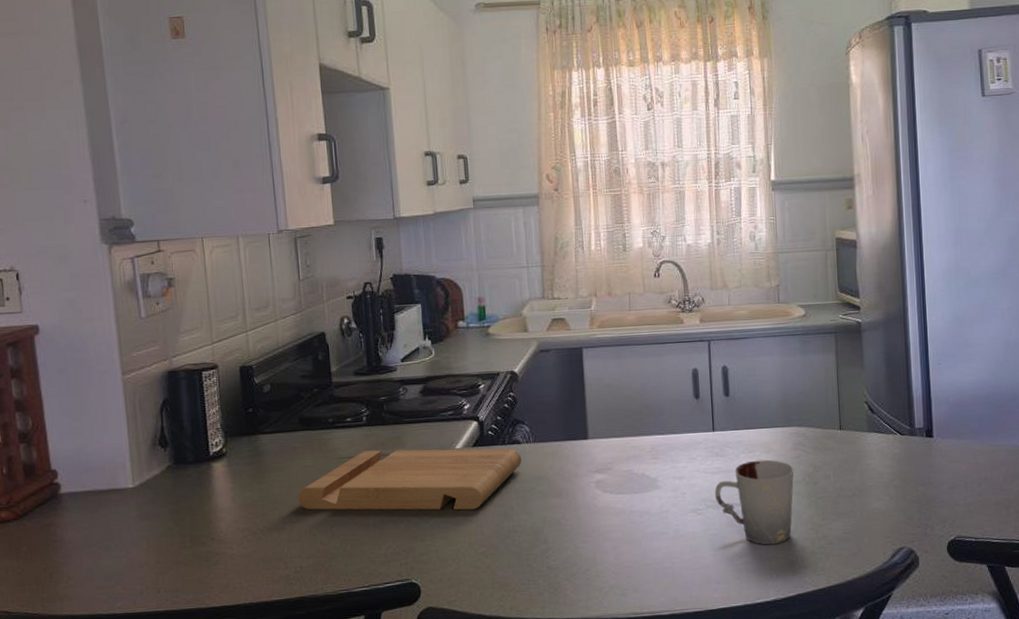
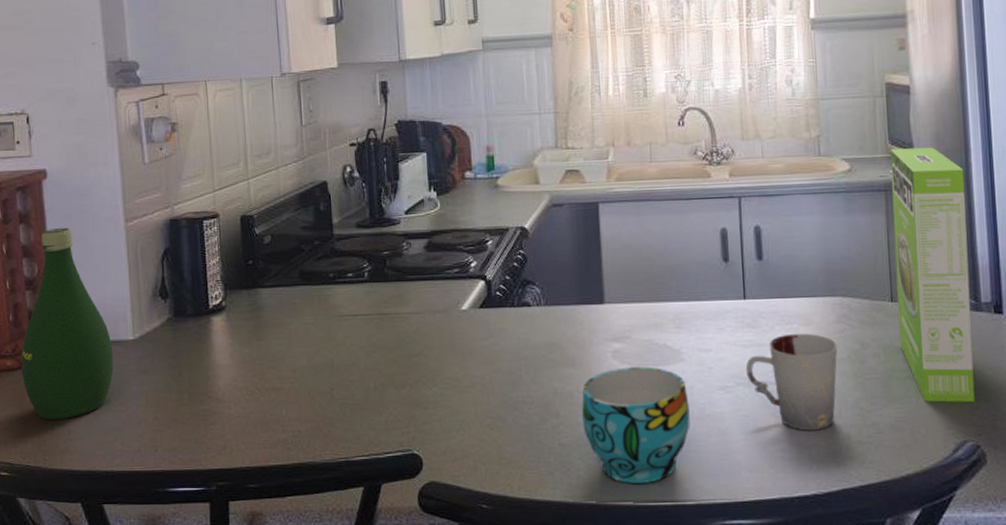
bottle: none [16,381,113,568] -> present [21,227,114,420]
cutting board: present [298,448,522,511] -> none [297,308,532,377]
cup: none [568,494,666,599] -> present [582,366,690,483]
cake mix box: none [839,294,910,515] -> present [890,147,975,402]

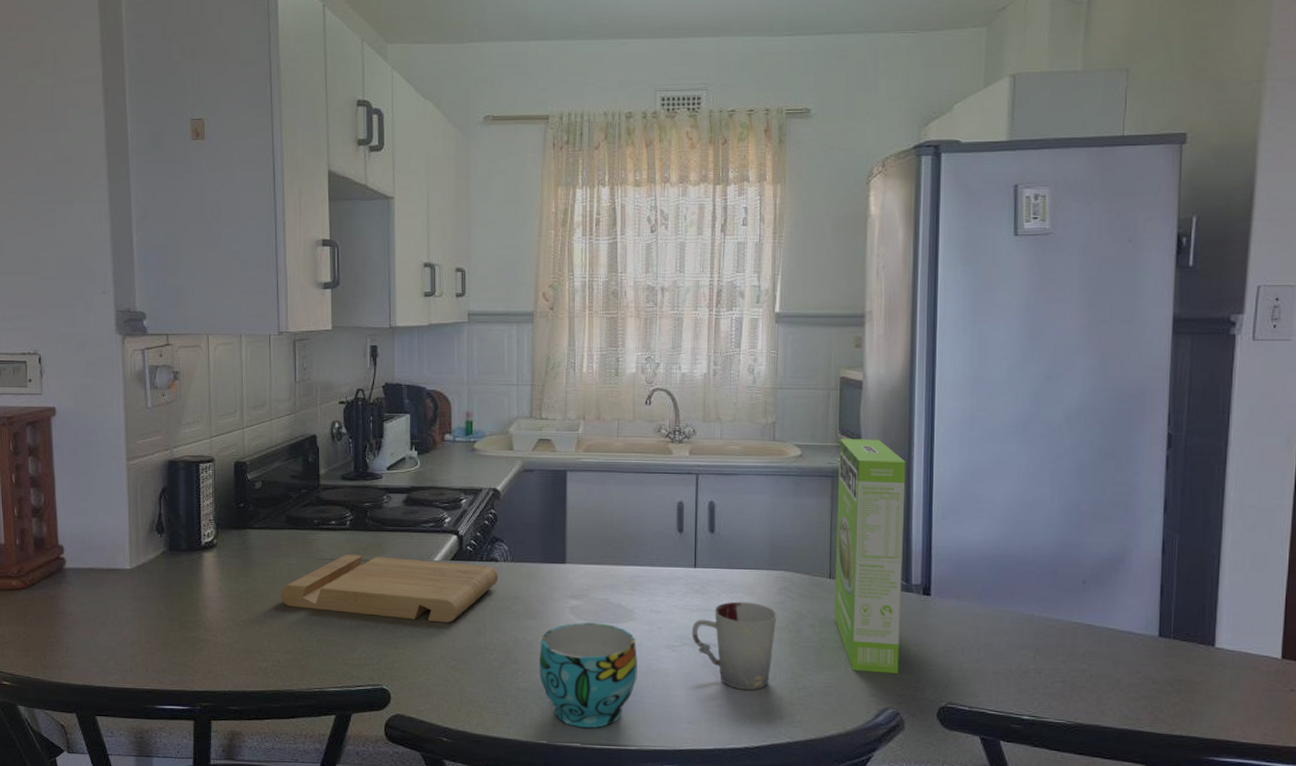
bottle: present [21,227,114,420] -> none [25,462,111,637]
cutting board: none [297,308,532,377] -> present [280,554,499,623]

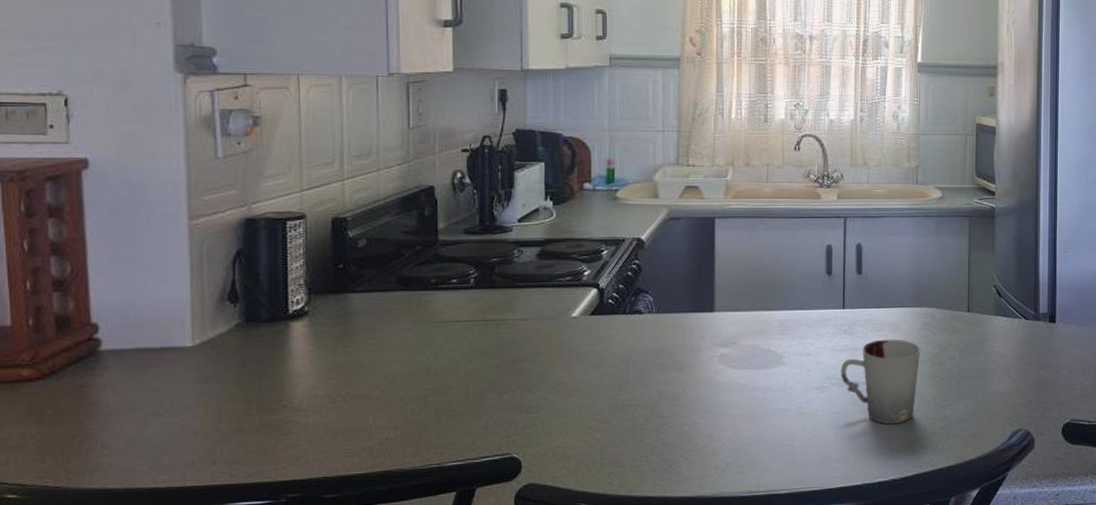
cutting board: present [280,554,499,623] -> none [389,315,643,382]
cup: present [539,622,637,728] -> none [687,369,787,477]
cake mix box: present [834,439,906,673] -> none [972,181,1034,397]

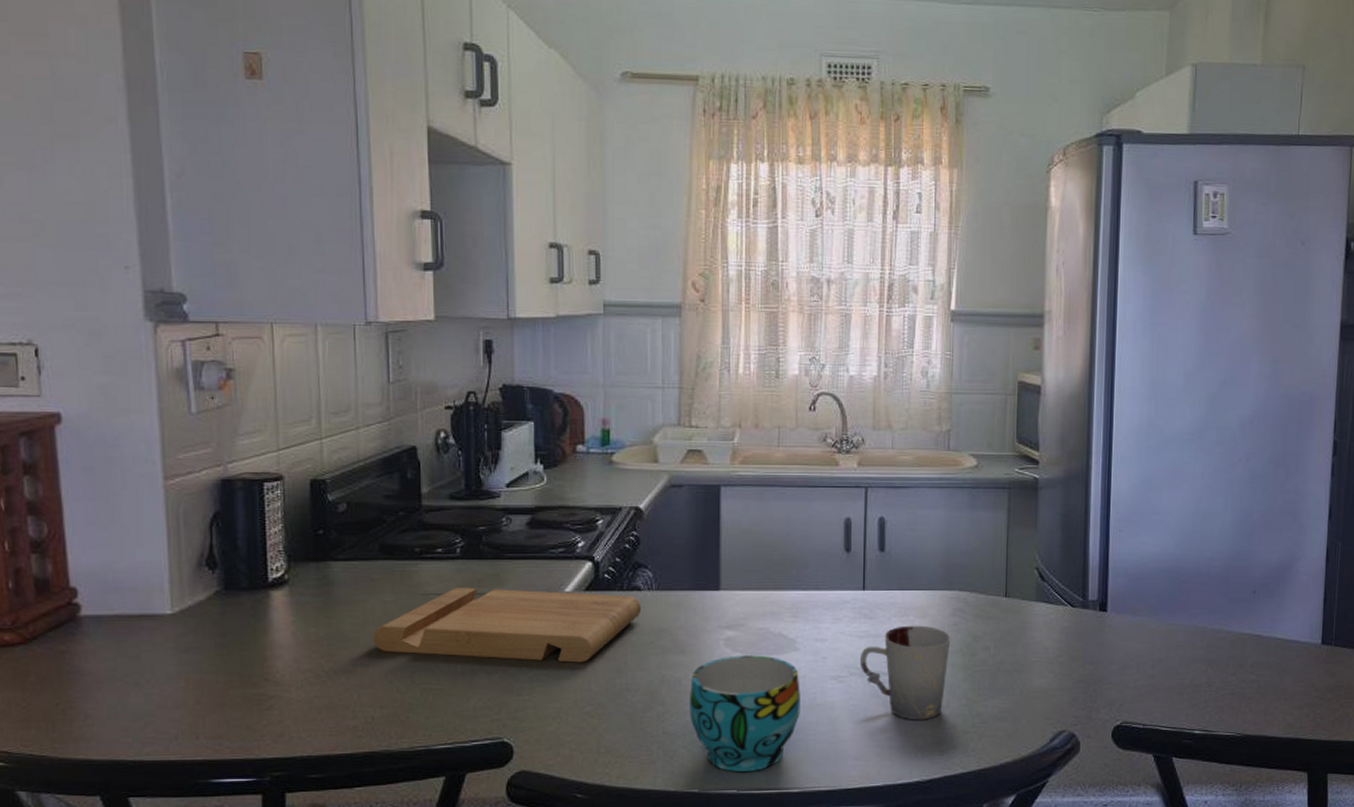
cutting board: none [389,315,643,382] -> present [373,588,642,663]
cup: none [687,369,787,477] -> present [690,655,800,772]

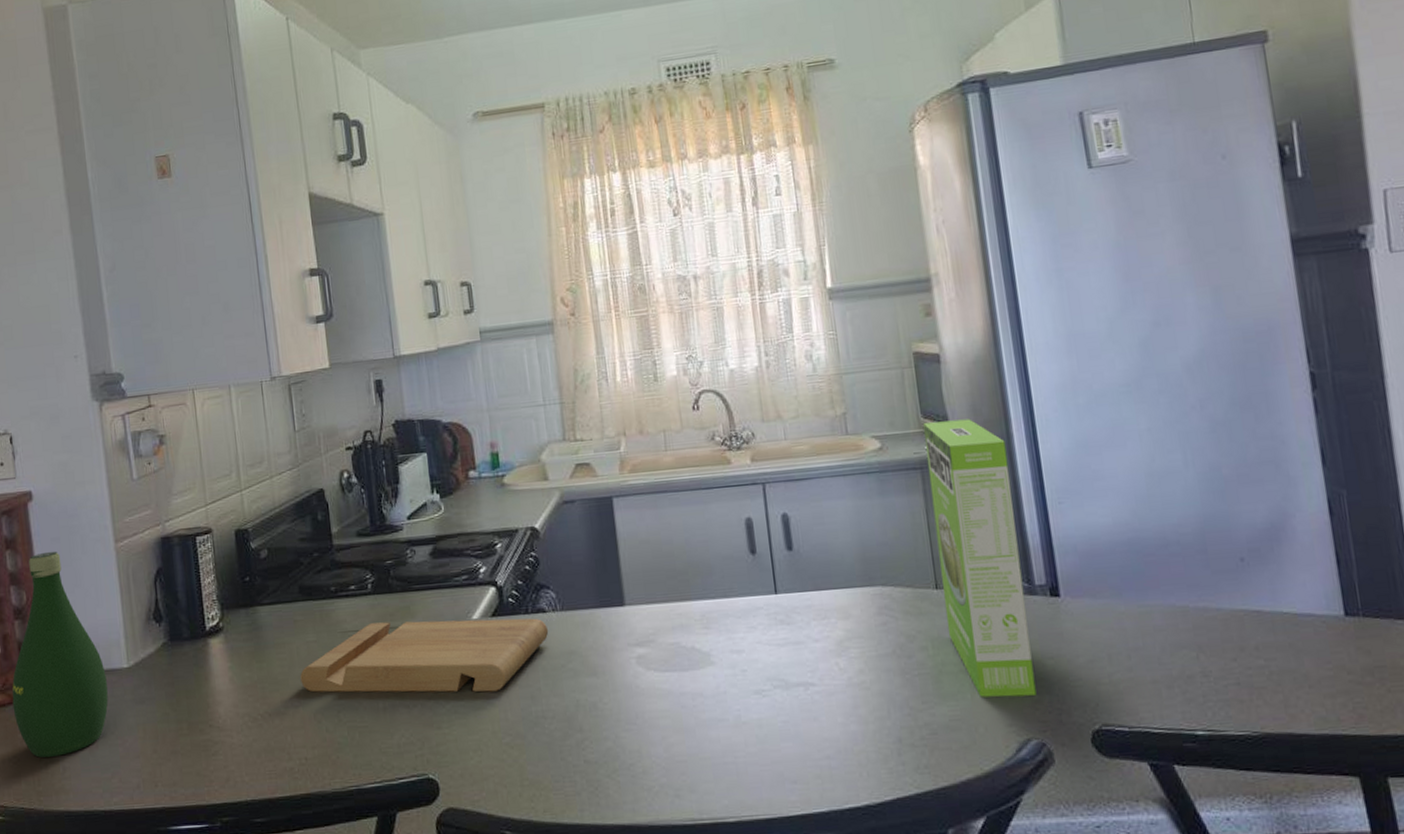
bottle: none [23,482,145,703] -> present [12,551,109,758]
cup: present [690,655,800,772] -> none [606,672,726,801]
cup: present [859,625,951,720] -> none [782,627,883,735]
cake mix box: none [1009,448,1084,694] -> present [923,419,1037,697]

